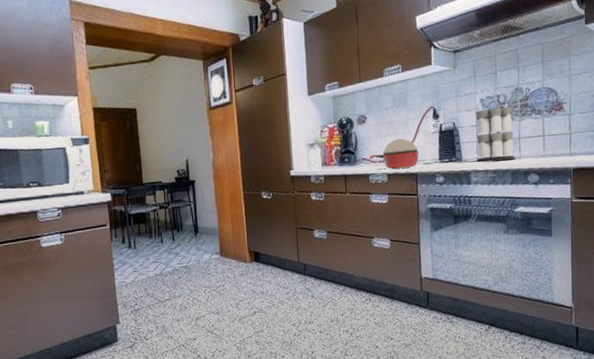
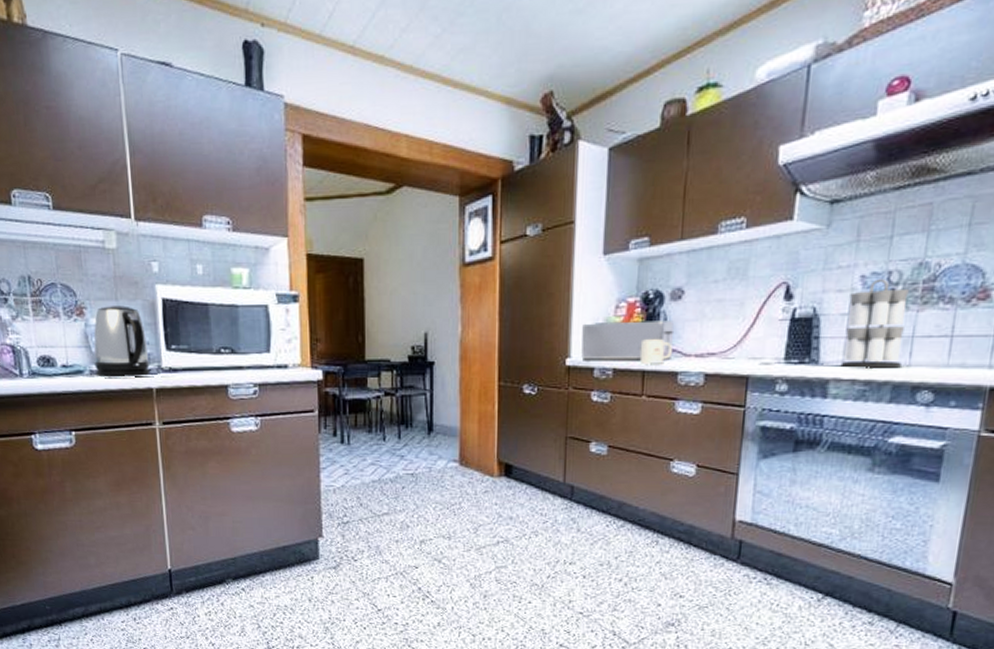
toaster: none [299,138,363,172] -> present [581,320,675,363]
mug: none [341,152,363,170] -> present [639,339,672,364]
saucepan: present [369,138,419,169] -> none [681,325,756,367]

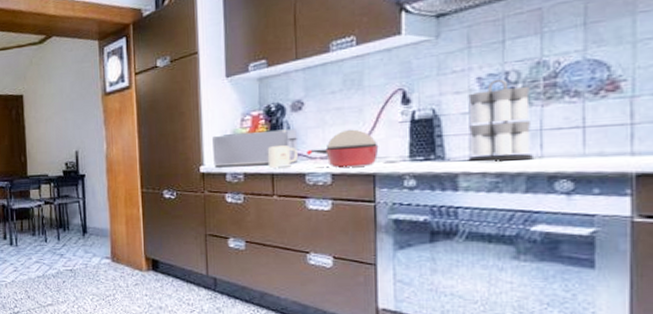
saucepan: none [681,325,756,367] -> present [307,129,379,168]

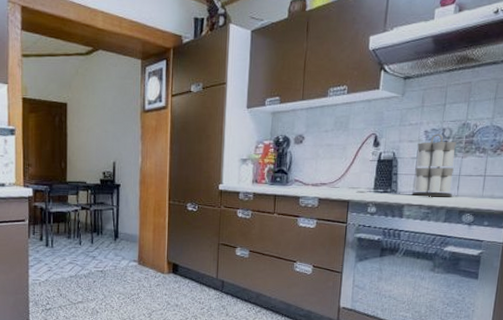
toaster: present [212,129,298,169] -> none [230,158,297,189]
mug: present [267,145,298,168] -> none [272,172,296,190]
saucepan: present [307,129,379,168] -> none [302,163,354,194]

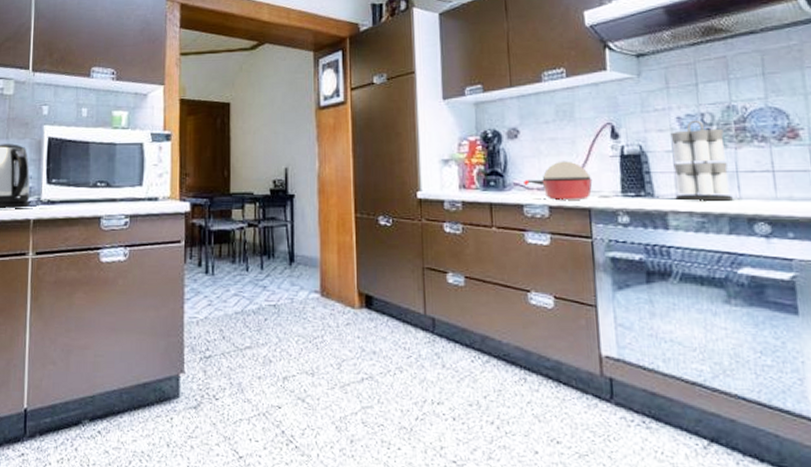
saucepan: none [302,163,354,194] -> present [524,161,593,200]

